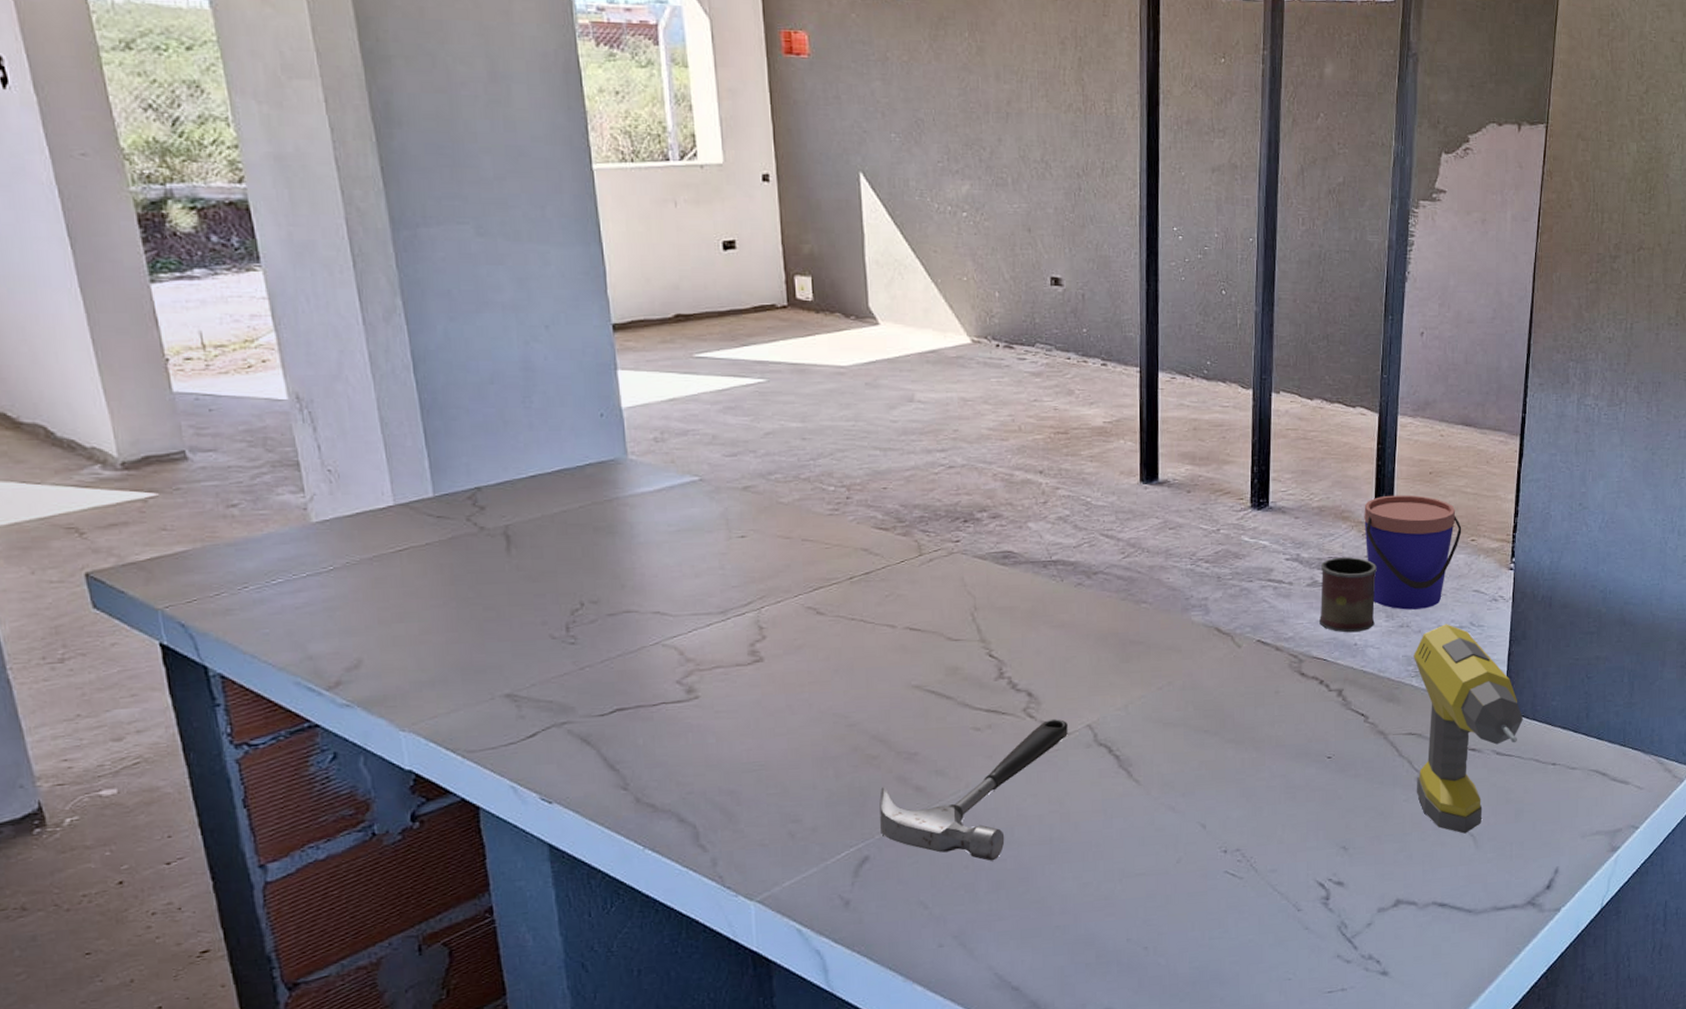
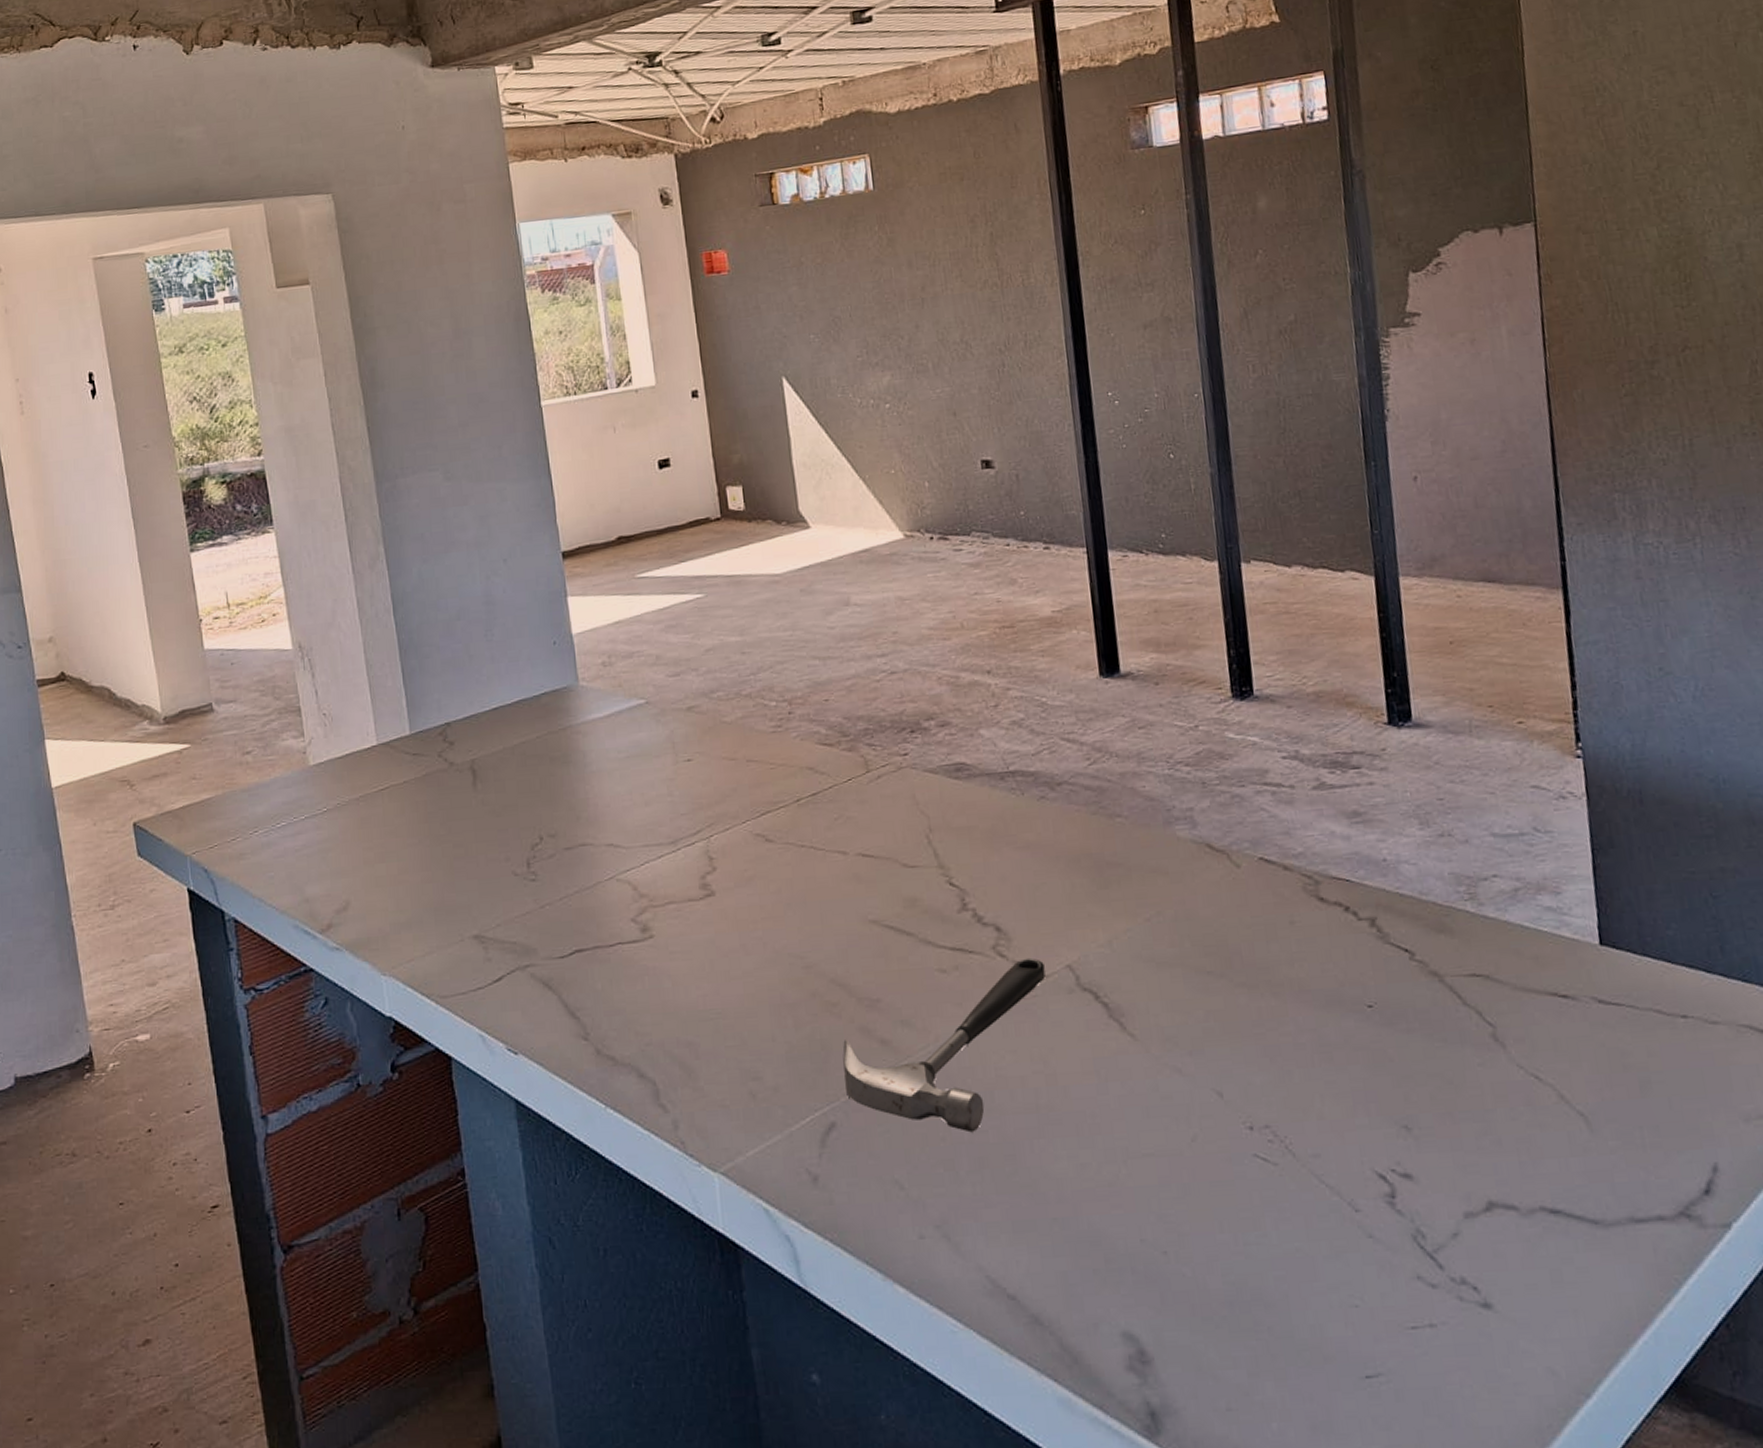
paint can: present [1319,557,1377,633] -> none [1327,751,1406,846]
bucket: present [1364,494,1462,610] -> none [1371,671,1504,815]
power drill: present [1413,624,1524,834] -> none [1462,830,1630,1112]

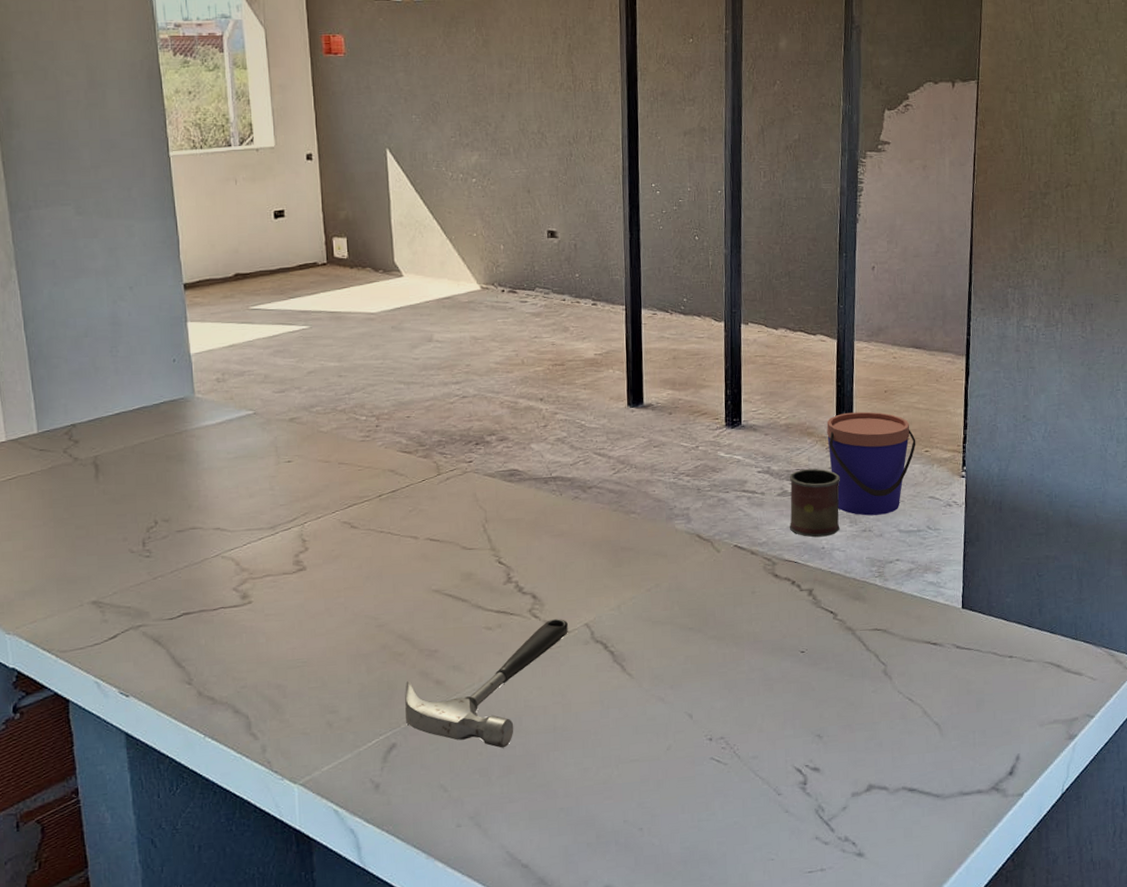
paint can: none [1327,751,1406,846] -> present [790,469,840,538]
bucket: none [1371,671,1504,815] -> present [826,411,916,516]

